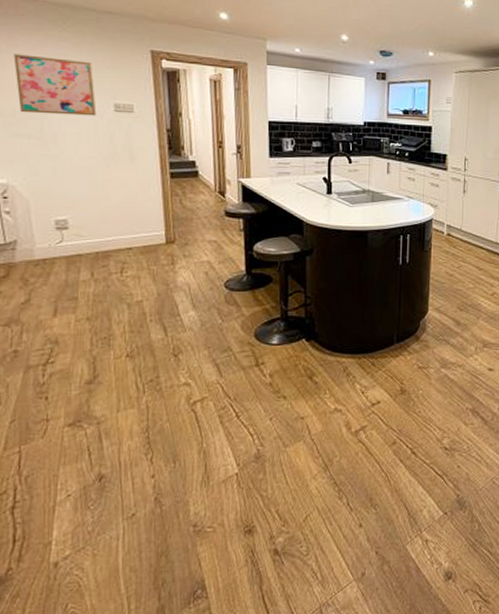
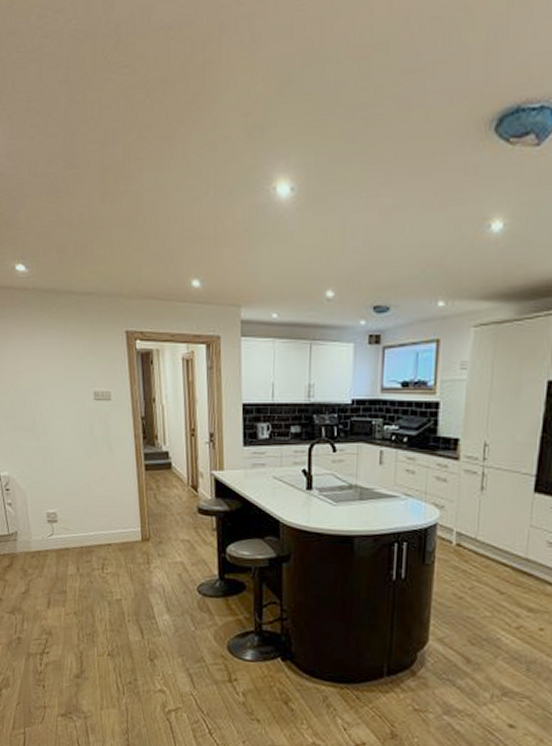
wall art: present [13,54,97,116] -> none [10,346,79,406]

